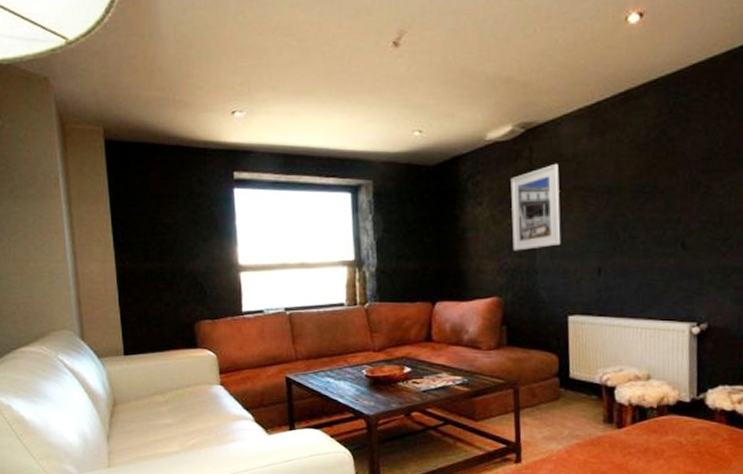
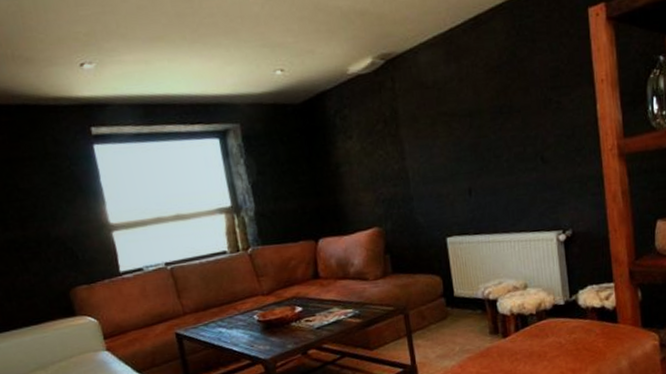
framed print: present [510,163,561,251] -> none [377,91,432,181]

